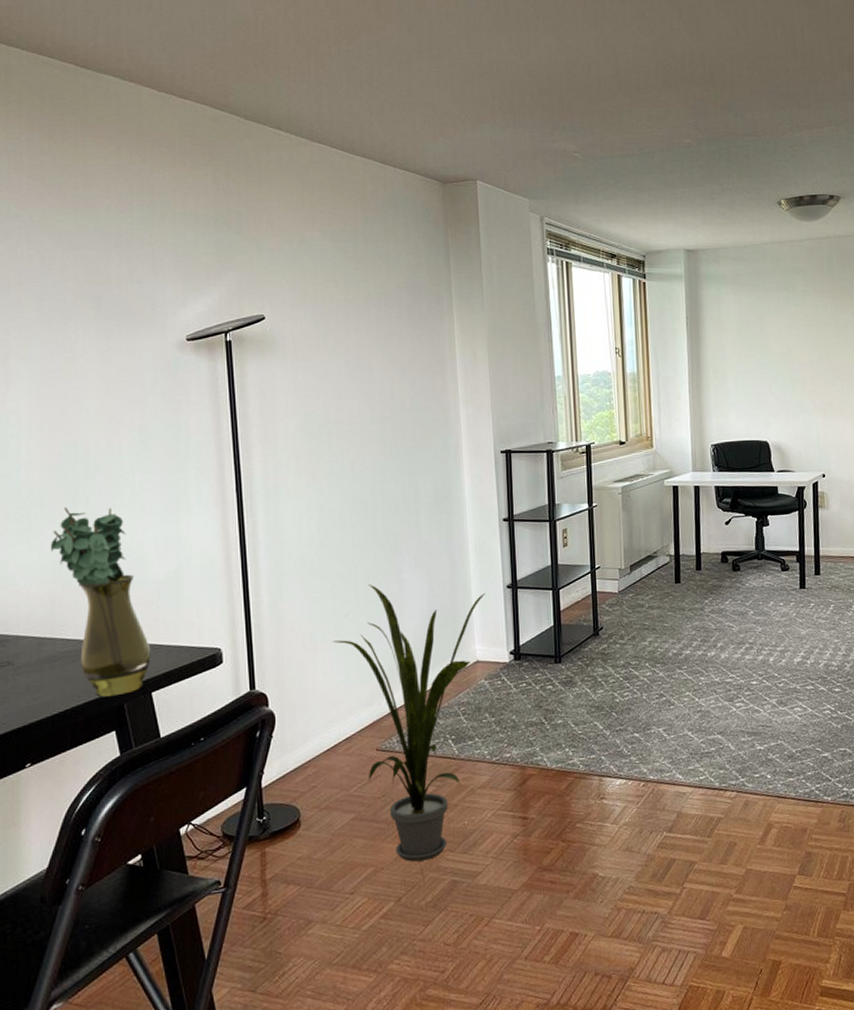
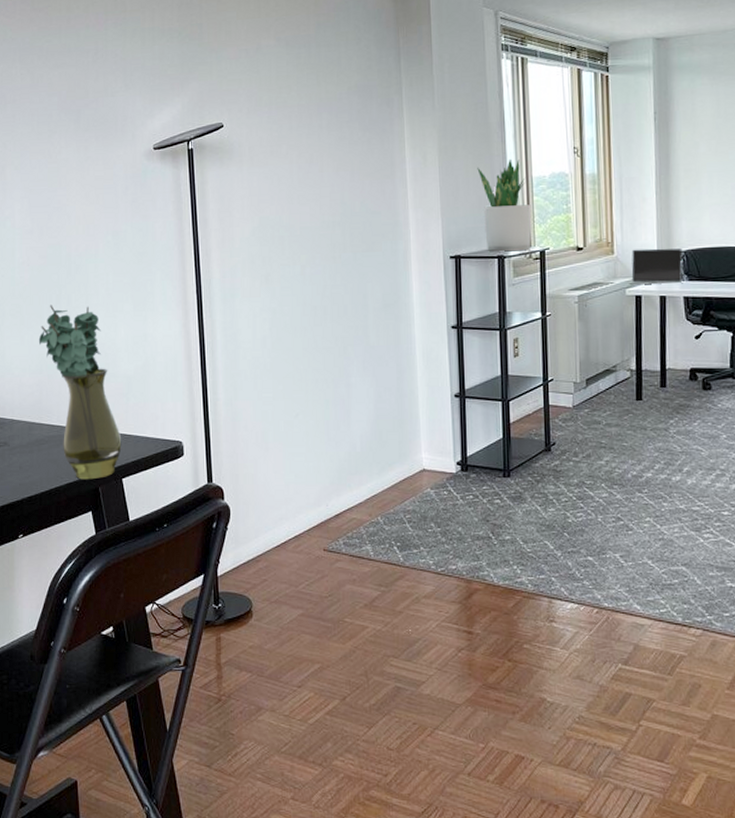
house plant: present [333,583,486,862] -> none [284,386,433,663]
planter: none [526,357,578,447] -> present [477,158,532,252]
laptop: none [667,442,714,477] -> present [629,248,683,286]

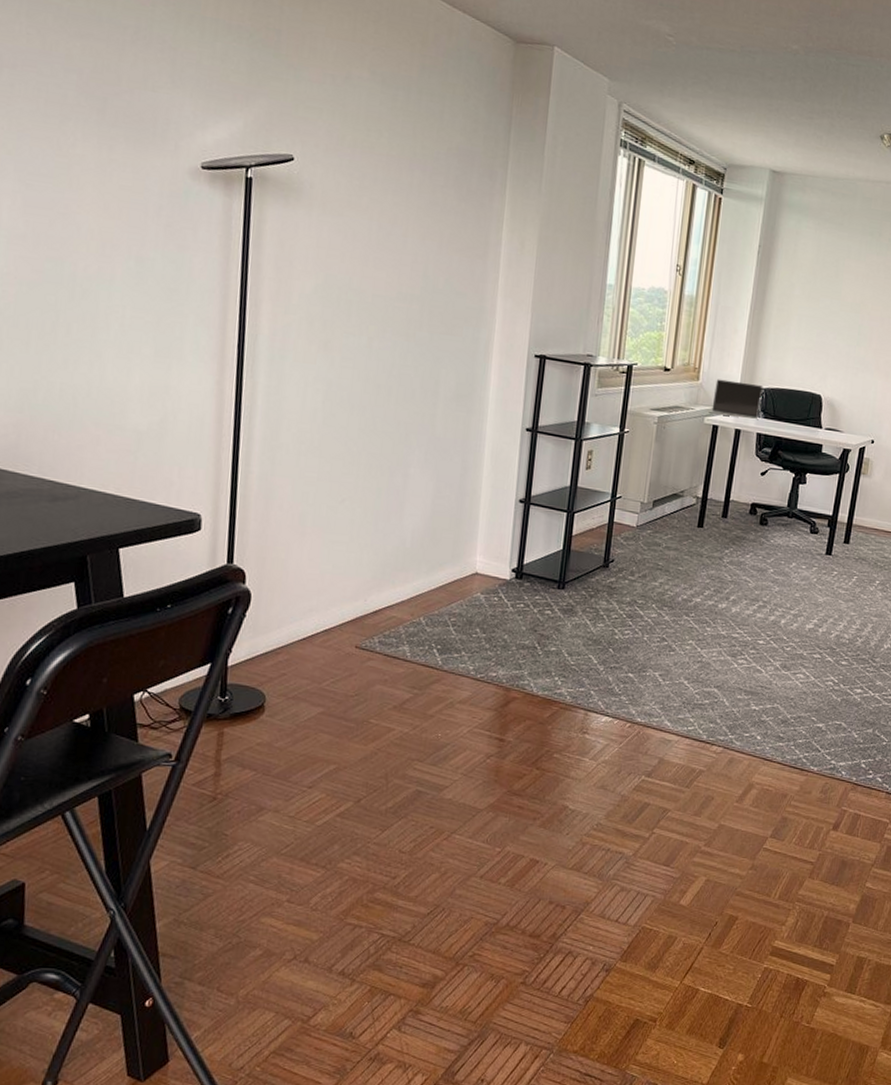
vase: present [38,305,122,480] -> none [21,331,123,546]
planter: present [477,158,532,252] -> none [574,263,626,363]

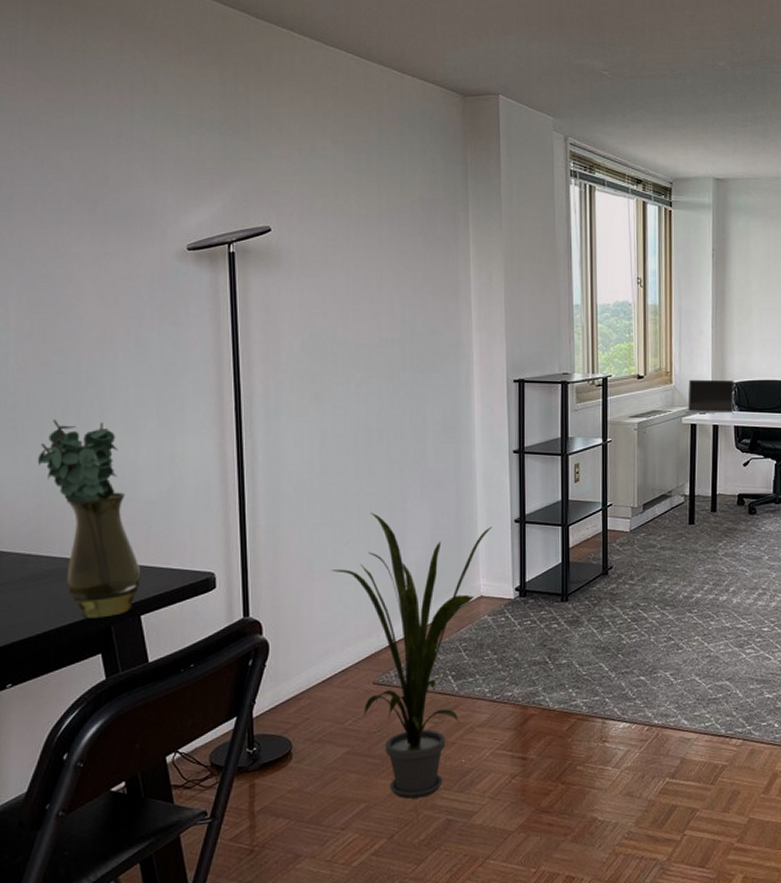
vase: none [21,331,123,546] -> present [37,419,141,619]
house plant: none [324,472,496,766] -> present [332,512,493,799]

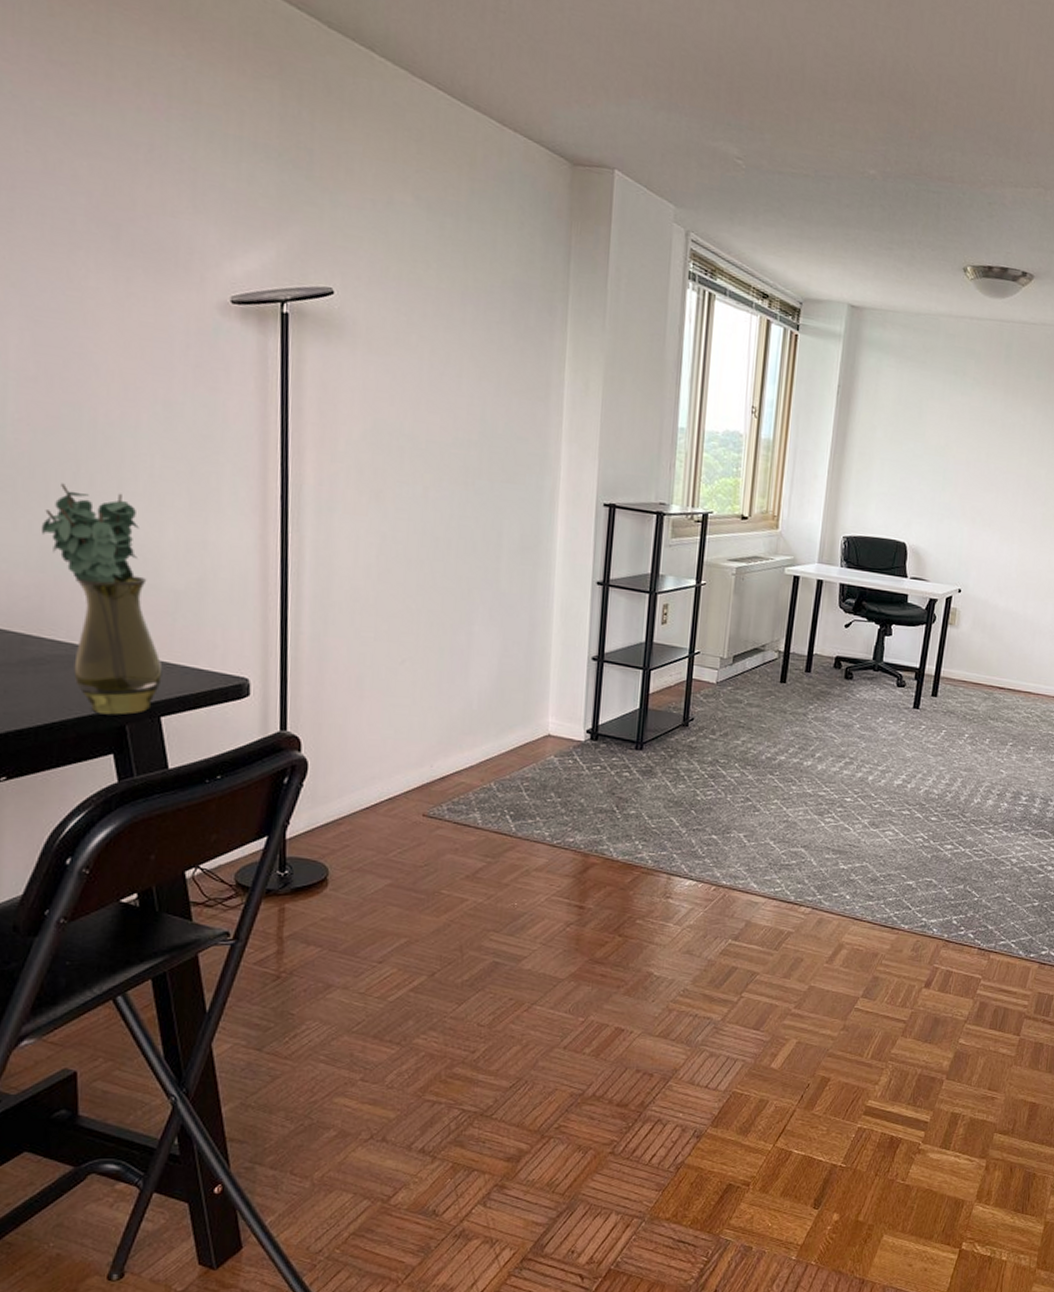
house plant: present [332,512,493,799] -> none [384,631,567,938]
laptop: present [685,379,735,414] -> none [789,527,846,570]

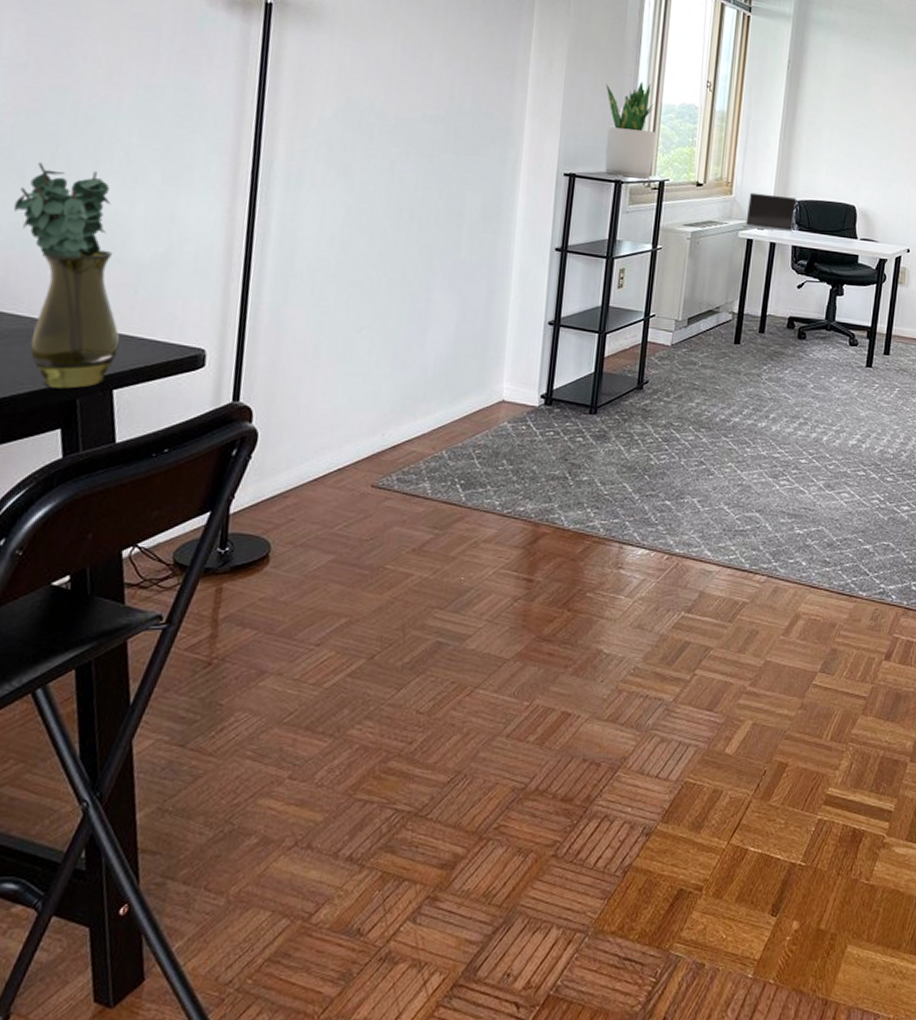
planter: none [645,405,700,511] -> present [605,81,657,179]
laptop: none [789,527,846,570] -> present [743,192,797,233]

